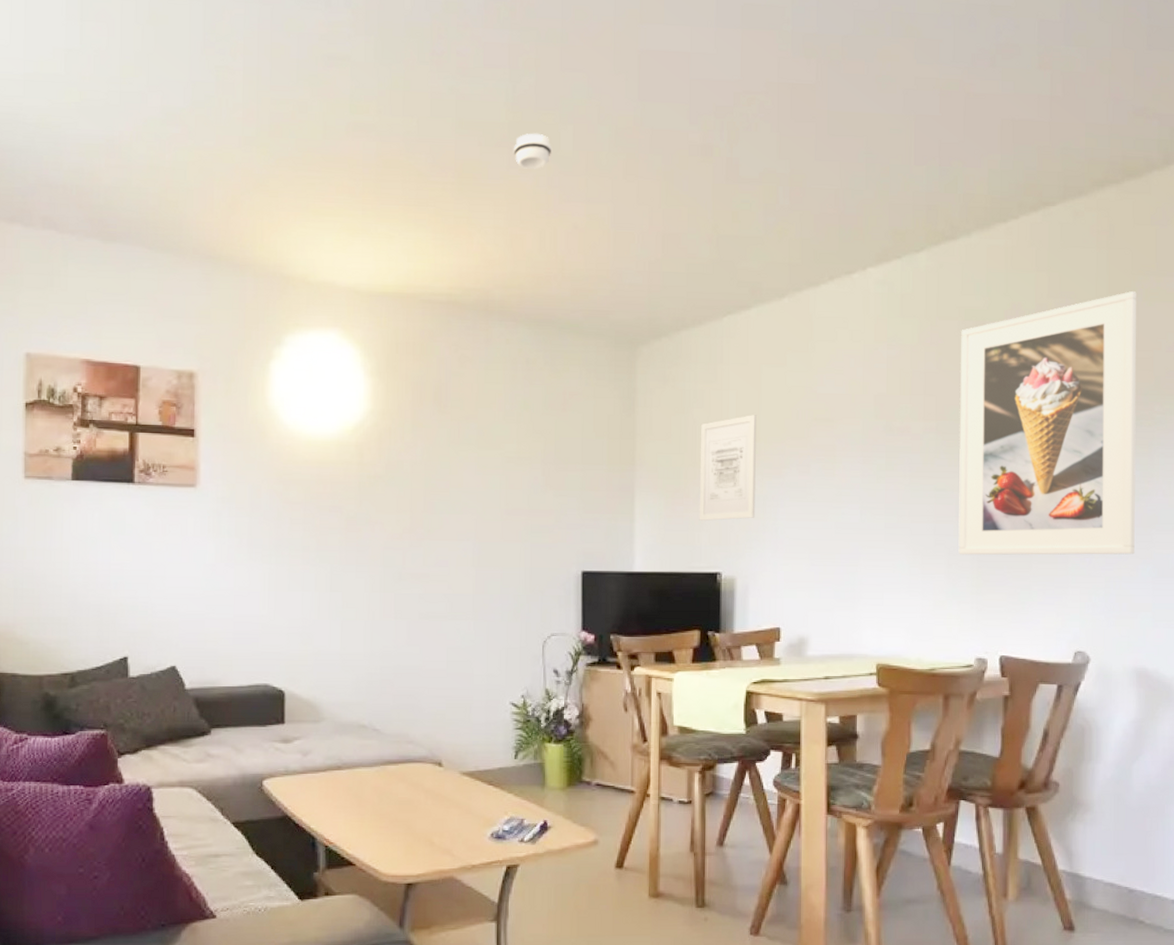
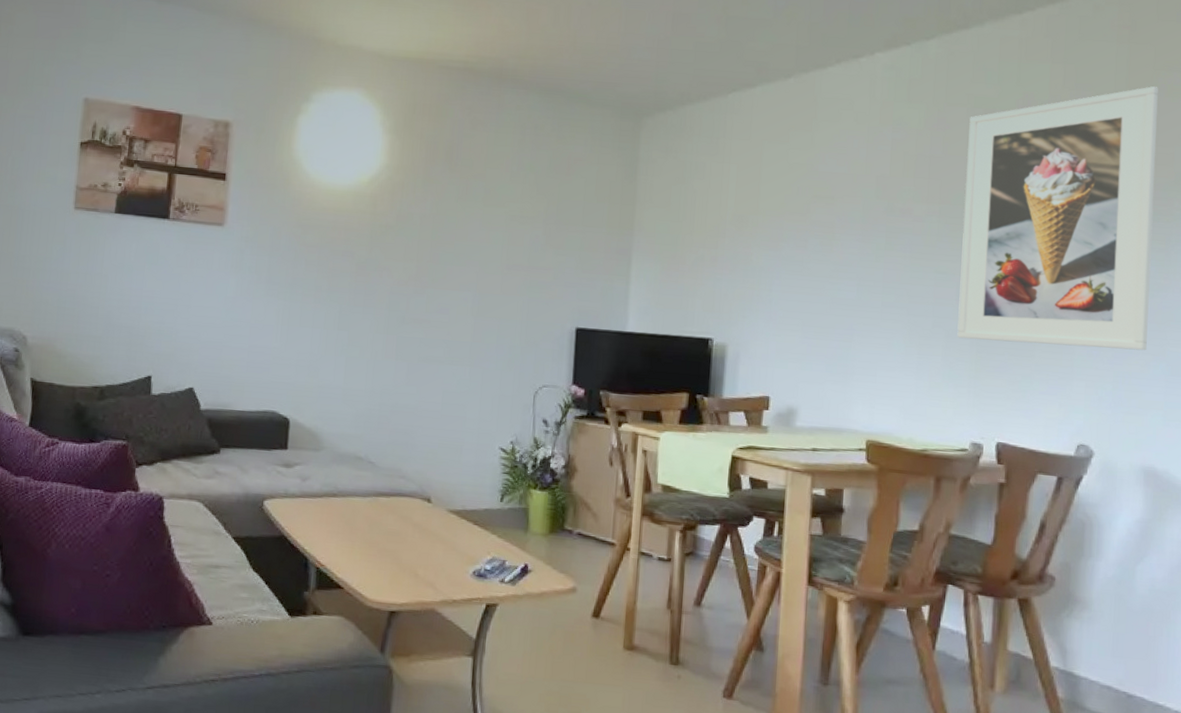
wall art: present [699,415,757,521] -> none [693,188,756,289]

